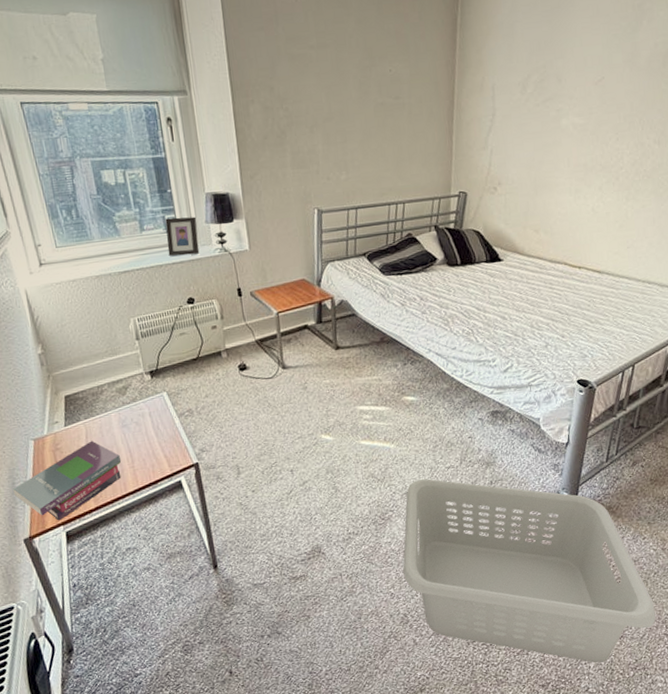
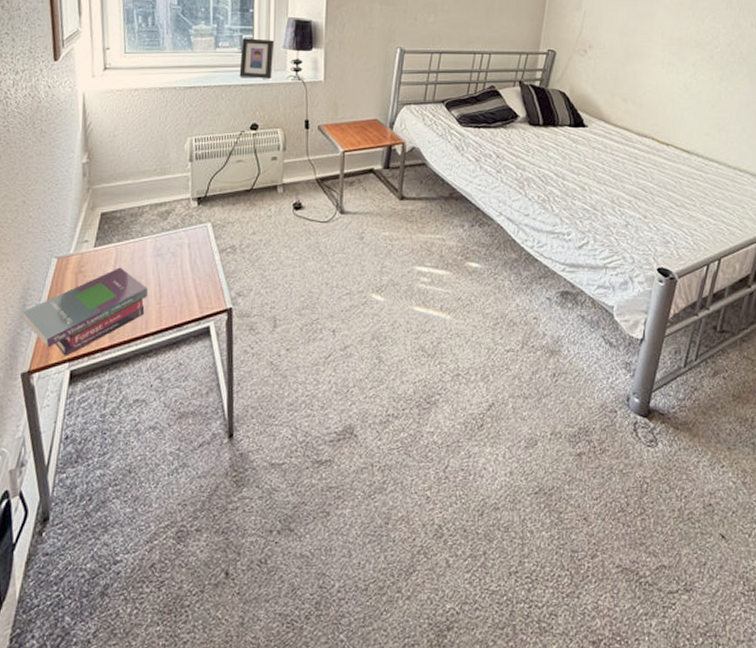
laundry basket: present [403,479,657,663] -> none [444,361,733,621]

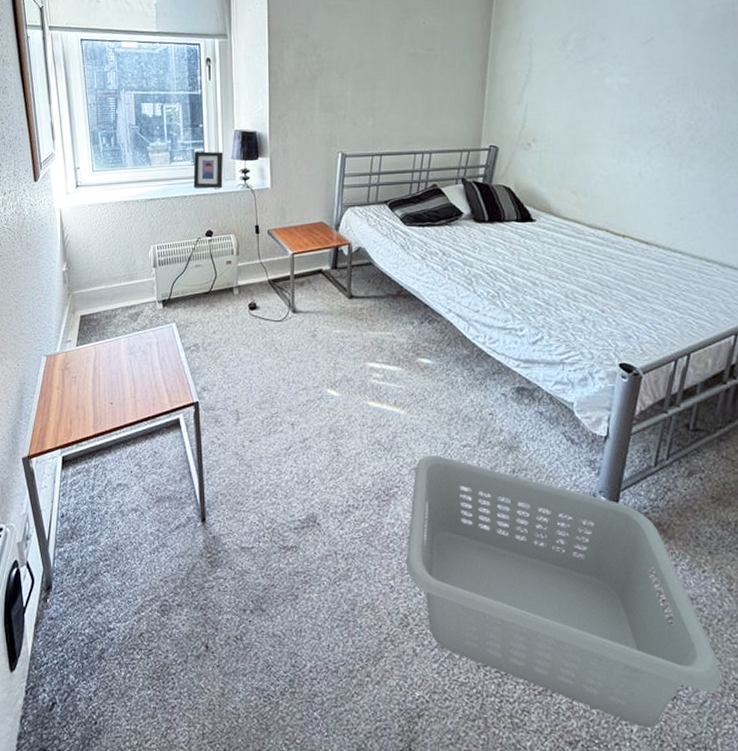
books: present [22,267,149,356] -> none [20,364,125,444]
laundry basket: none [444,361,733,621] -> present [406,455,722,728]

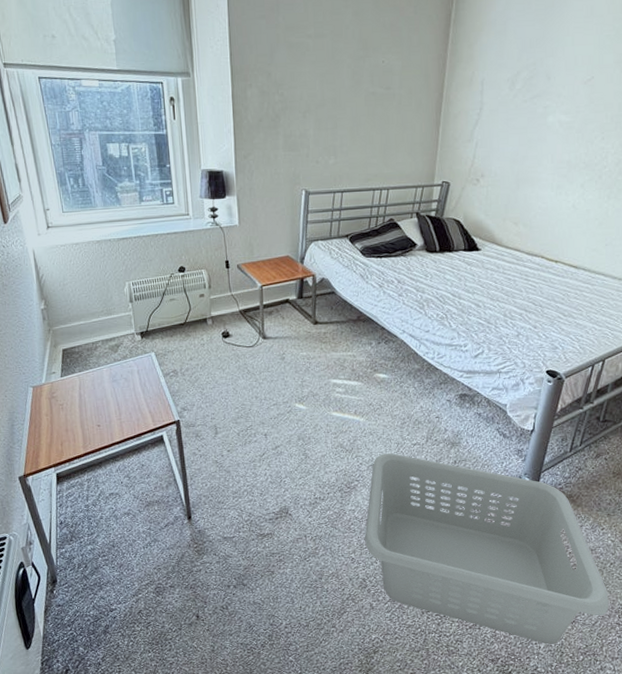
picture frame: present [193,151,224,189] -> none [163,191,193,227]

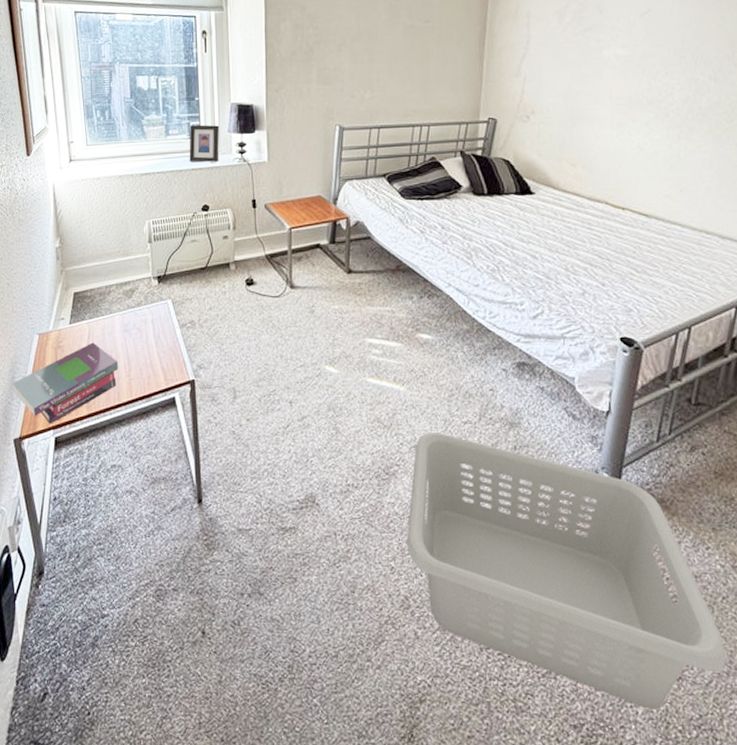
books: none [12,392,110,463] -> present [12,342,119,424]
picture frame: none [163,191,193,227] -> present [189,124,220,163]

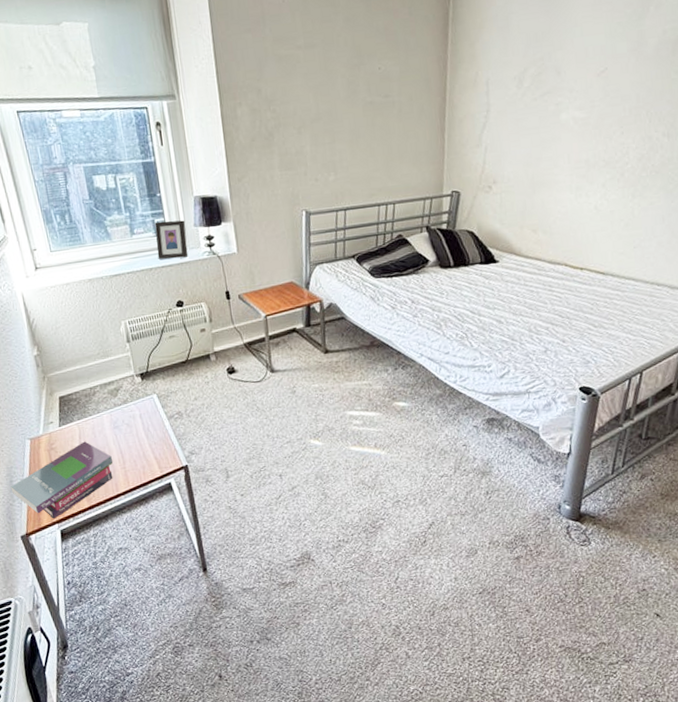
laundry basket: present [407,433,727,710] -> none [394,487,669,687]

